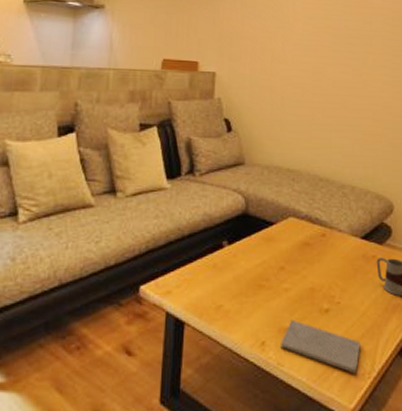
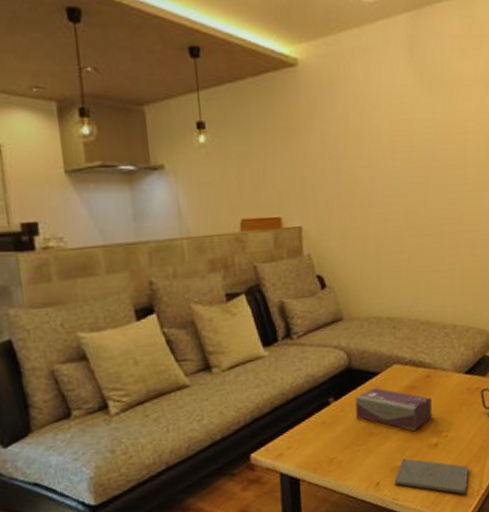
tissue box: none [248,237,325,291] -> present [355,387,432,431]

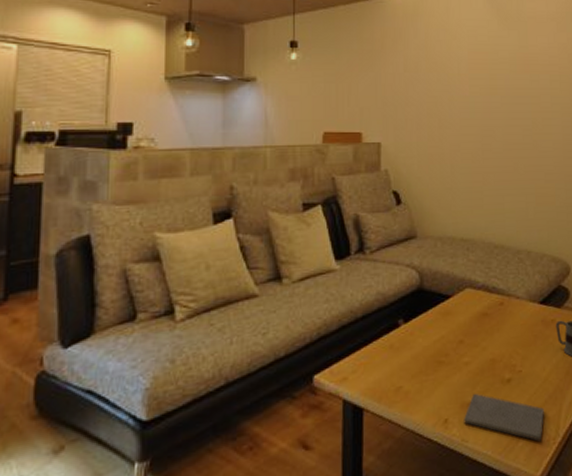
tissue box: present [355,387,432,431] -> none [426,311,505,363]

